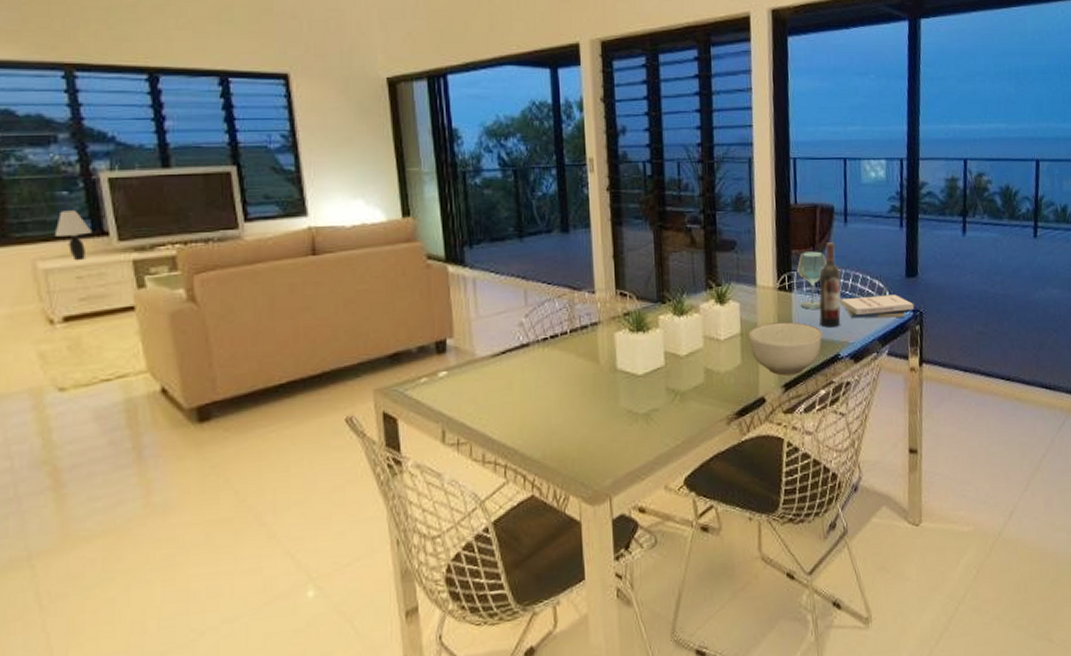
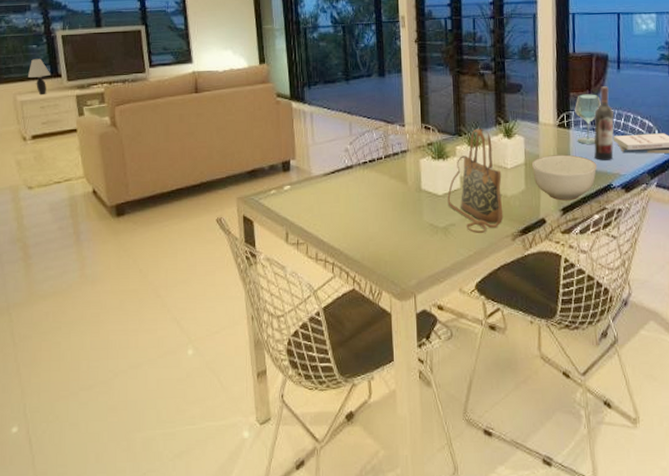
handbag: none [649,293,716,420] -> present [447,128,504,234]

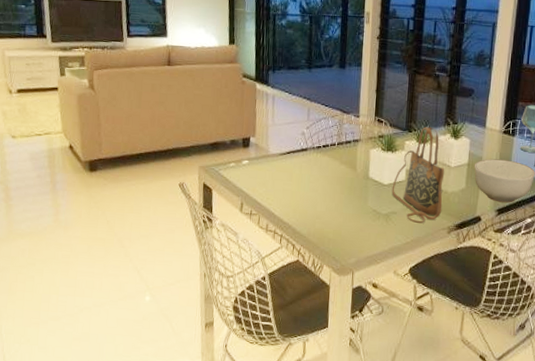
table lamp: present [28,59,50,96] -> none [16,18,36,53]

